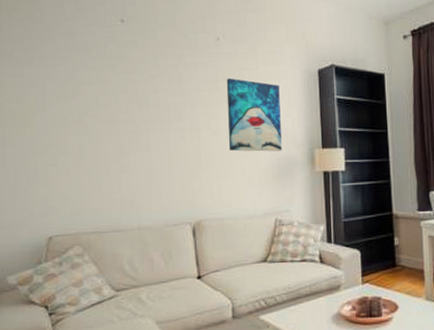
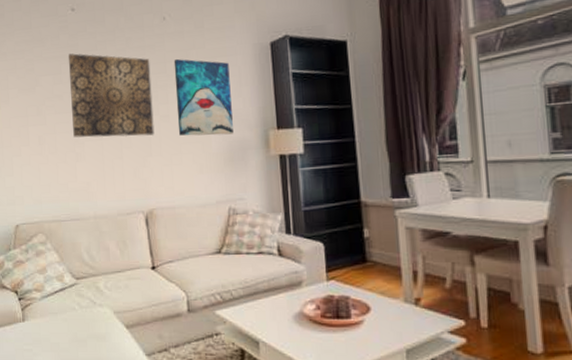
wall art: none [116,64,205,150] -> present [69,53,155,138]

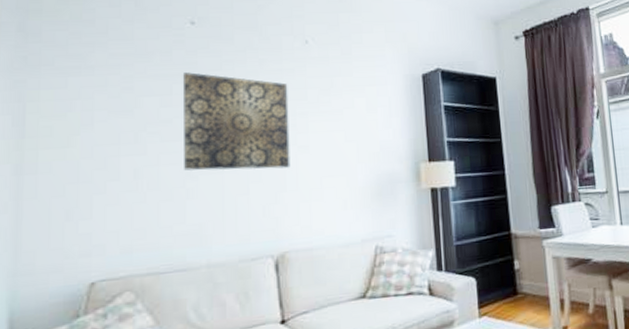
wall art: present [174,58,233,136] -> none [316,85,382,169]

